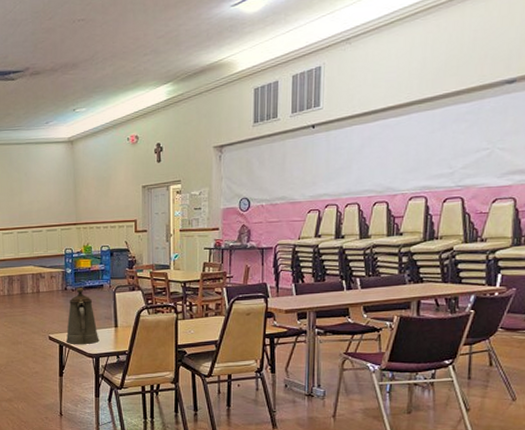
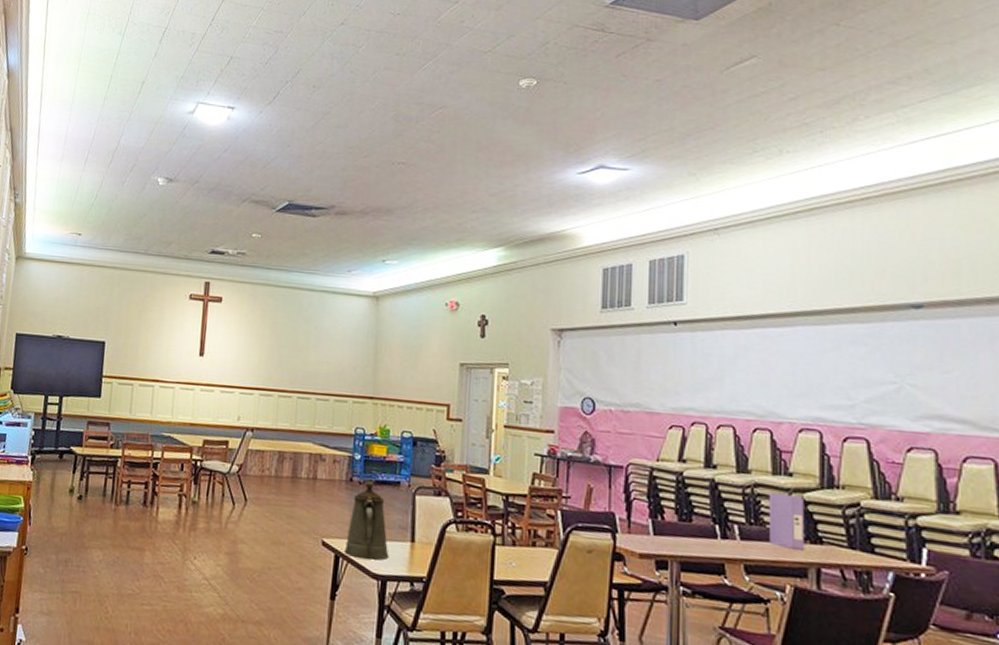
binder: none [383,249,410,291] -> present [768,492,805,552]

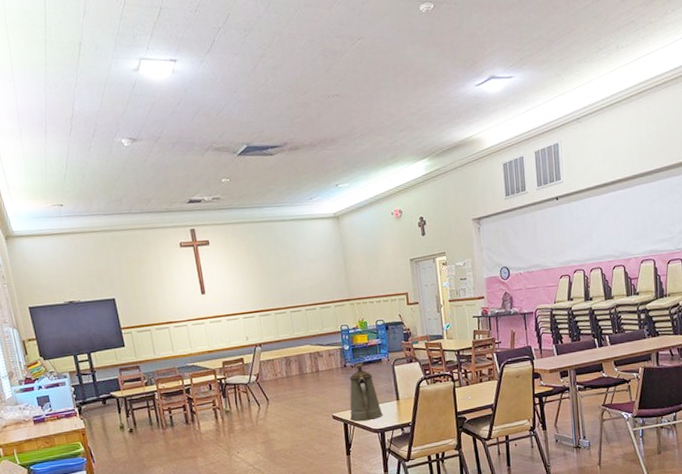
binder: present [768,492,805,552] -> none [625,307,649,345]

